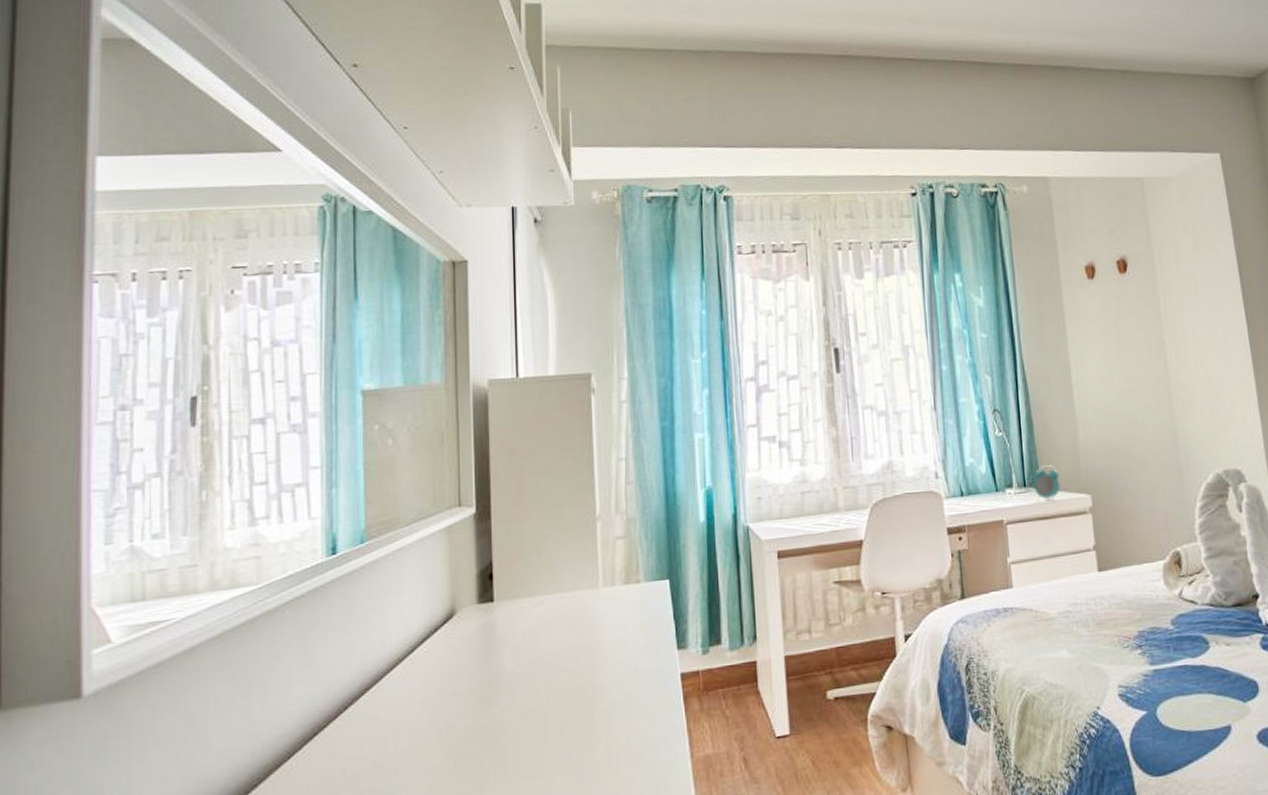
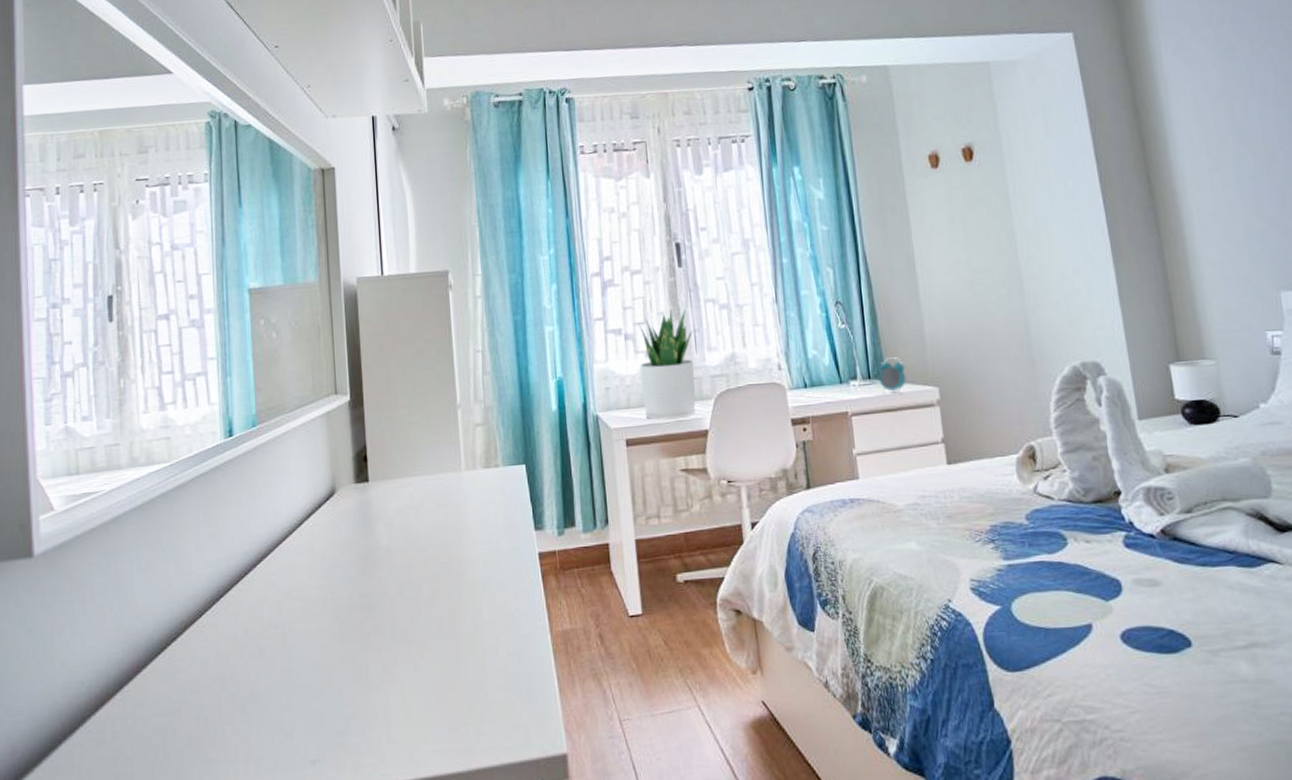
planter: none [794,415,851,531] -> present [639,308,696,421]

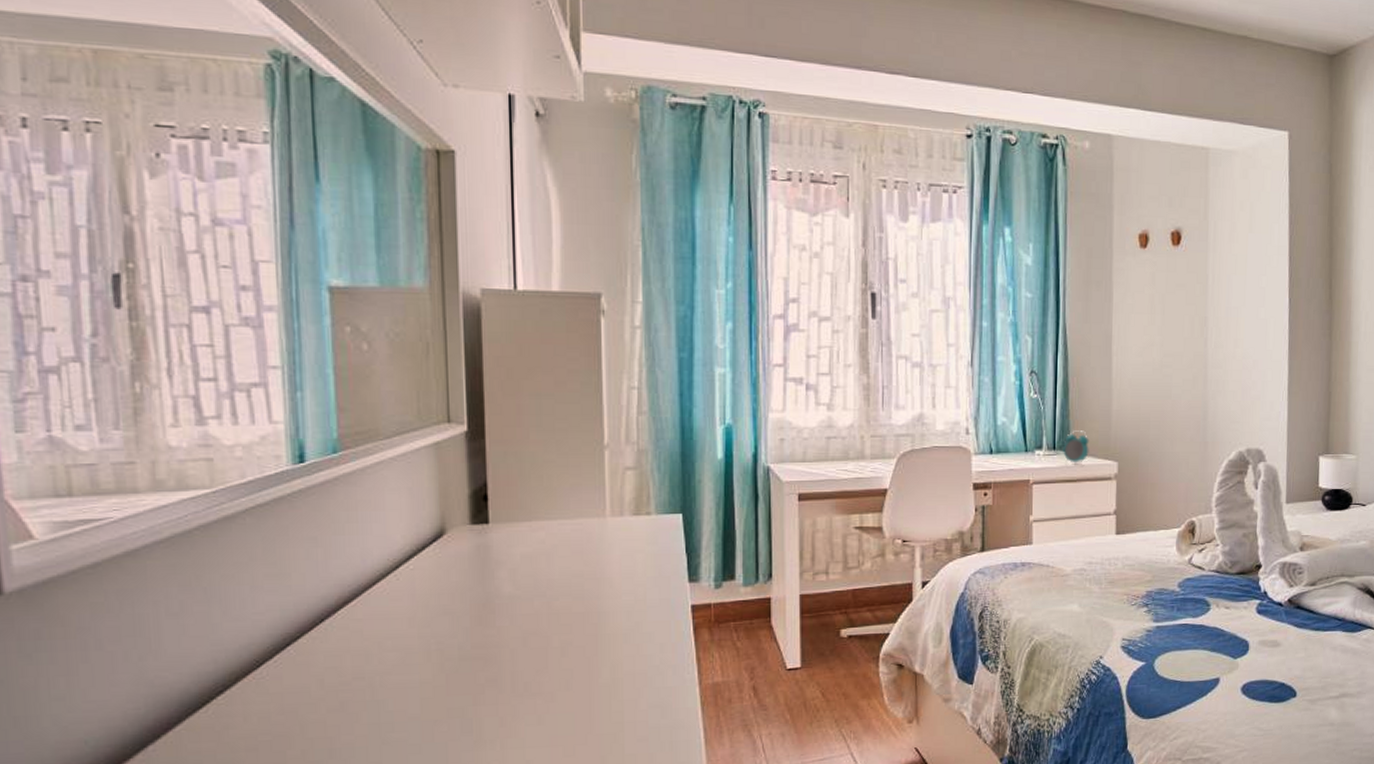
planter: present [639,308,696,421] -> none [820,362,881,476]

